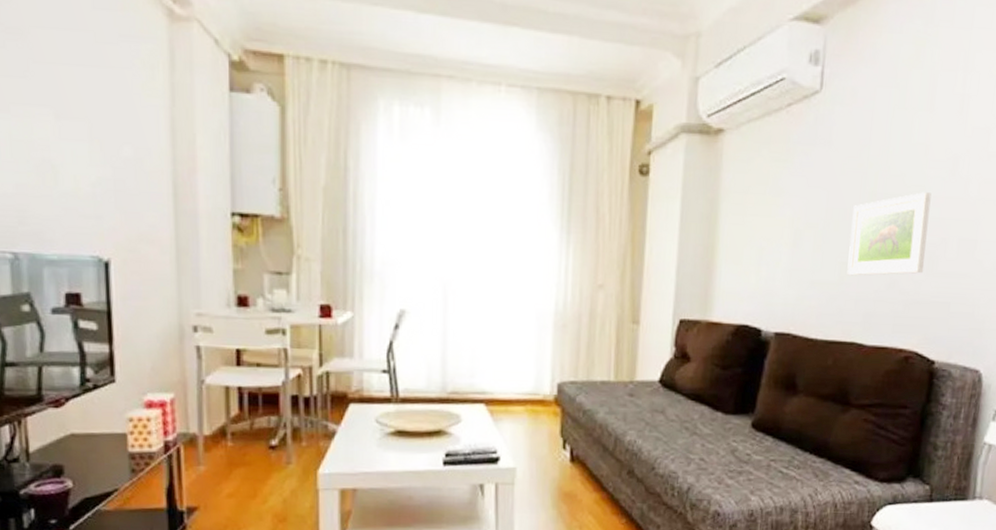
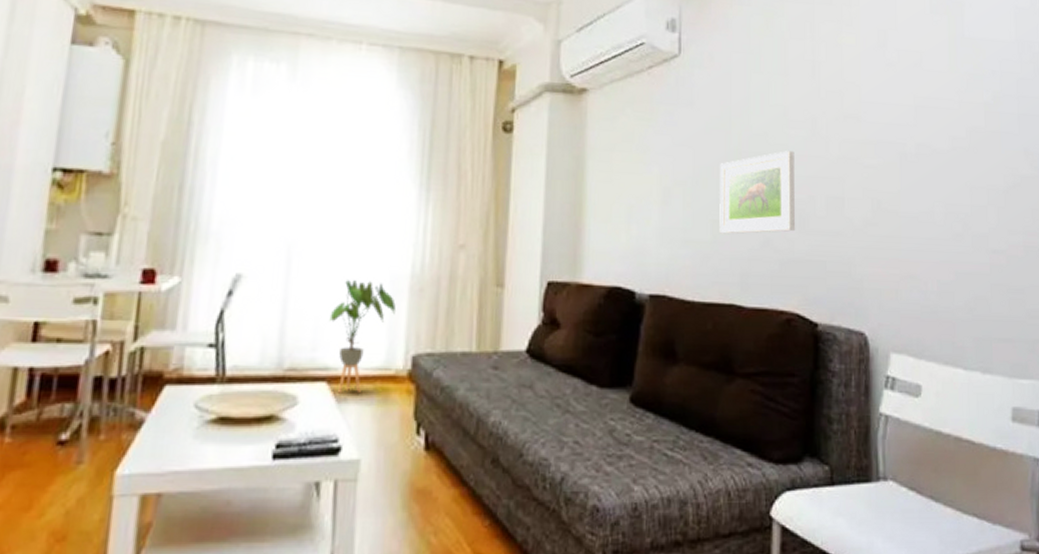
house plant: none [484,316,542,414] -> present [329,280,396,394]

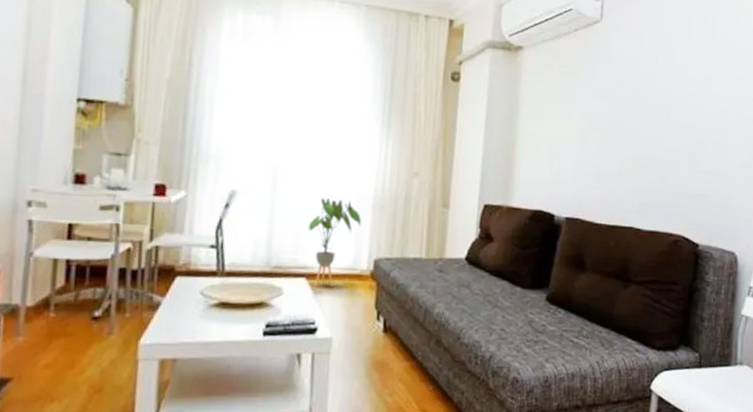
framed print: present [719,151,796,234] -> none [625,104,691,171]

